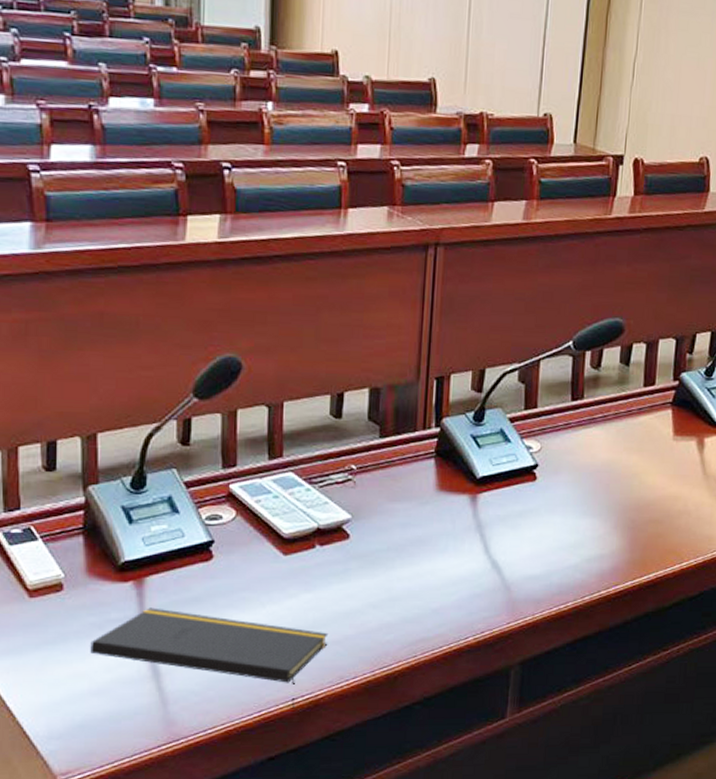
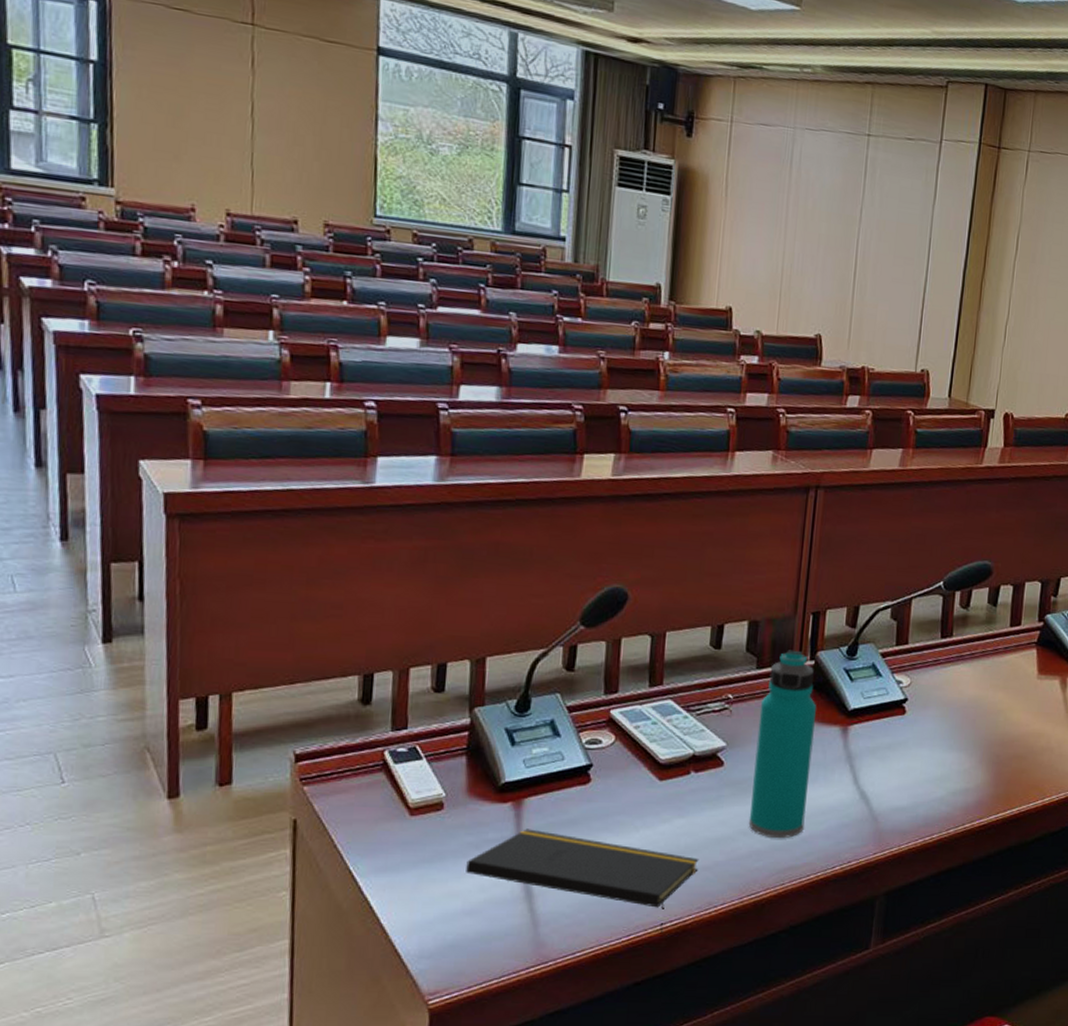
water bottle: none [377,417,444,611] -> present [748,650,817,839]

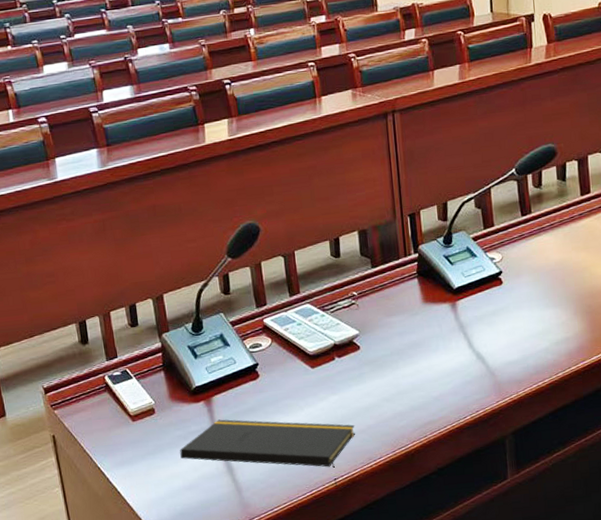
water bottle: present [748,650,817,839] -> none [380,247,435,401]

